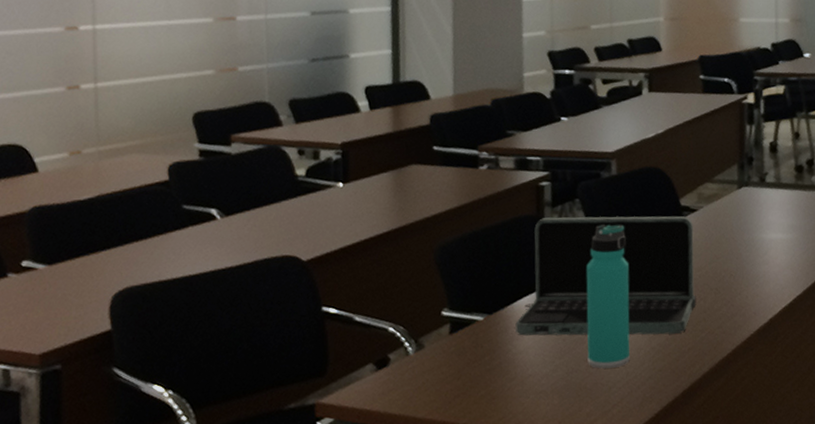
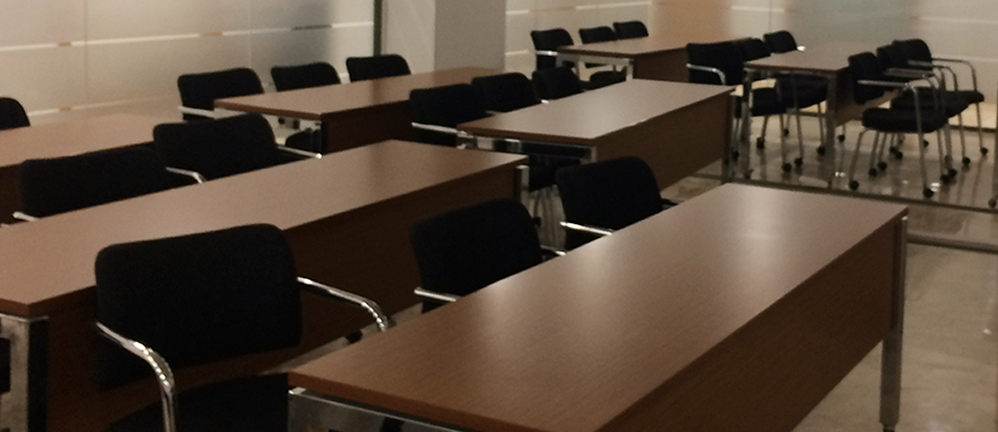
laptop: present [515,216,696,336] -> none [487,202,673,330]
thermos bottle: present [586,225,630,369] -> none [559,213,604,360]

